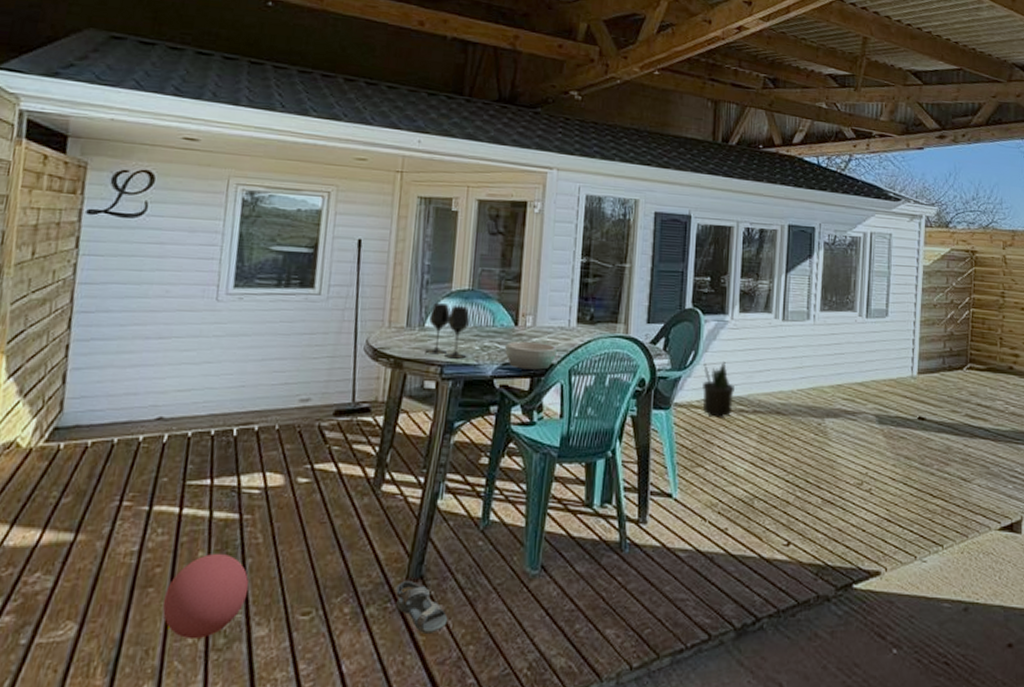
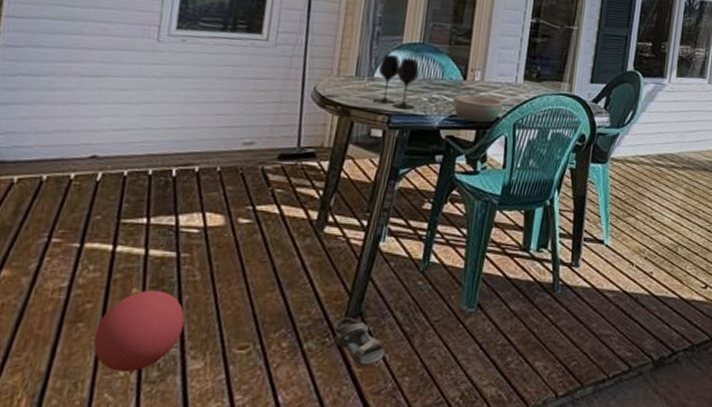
planter: present [702,360,735,417] -> none [636,120,668,172]

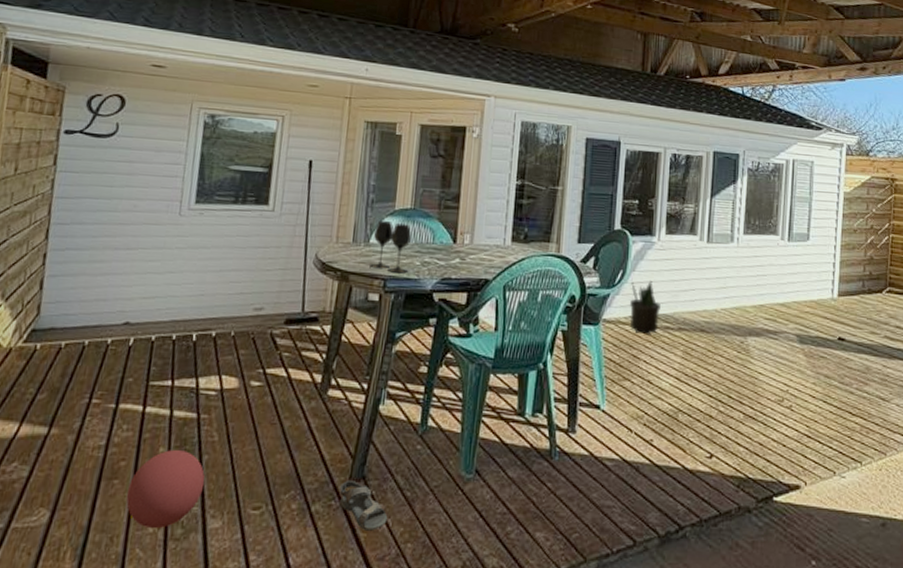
bowl: present [452,94,505,123] -> none [444,257,494,285]
planter: none [636,120,668,172] -> present [629,280,661,334]

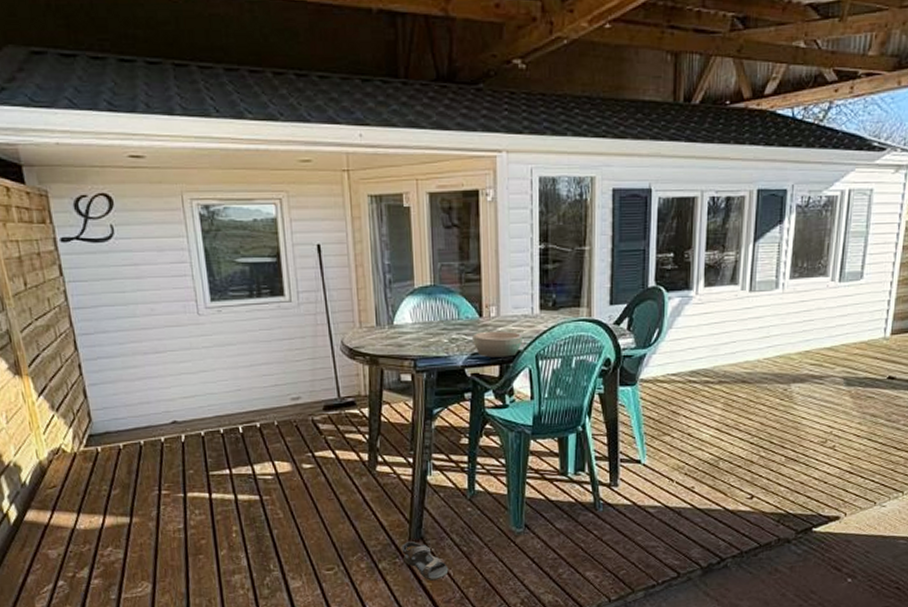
ball: present [126,450,205,528] -> none [212,527,280,590]
wine glass: present [370,221,411,274] -> none [396,301,436,352]
bowl: none [444,257,494,285] -> present [472,330,524,358]
planter: present [629,280,661,334] -> none [668,336,700,390]

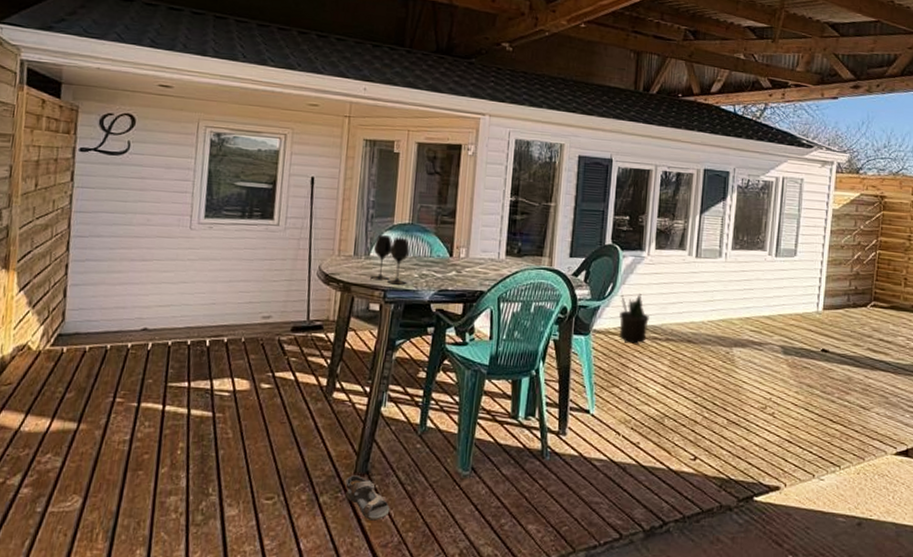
wine glass: none [396,301,436,352] -> present [370,235,409,285]
bowl: present [472,330,524,358] -> none [441,270,489,297]
planter: none [668,336,700,390] -> present [619,293,649,344]

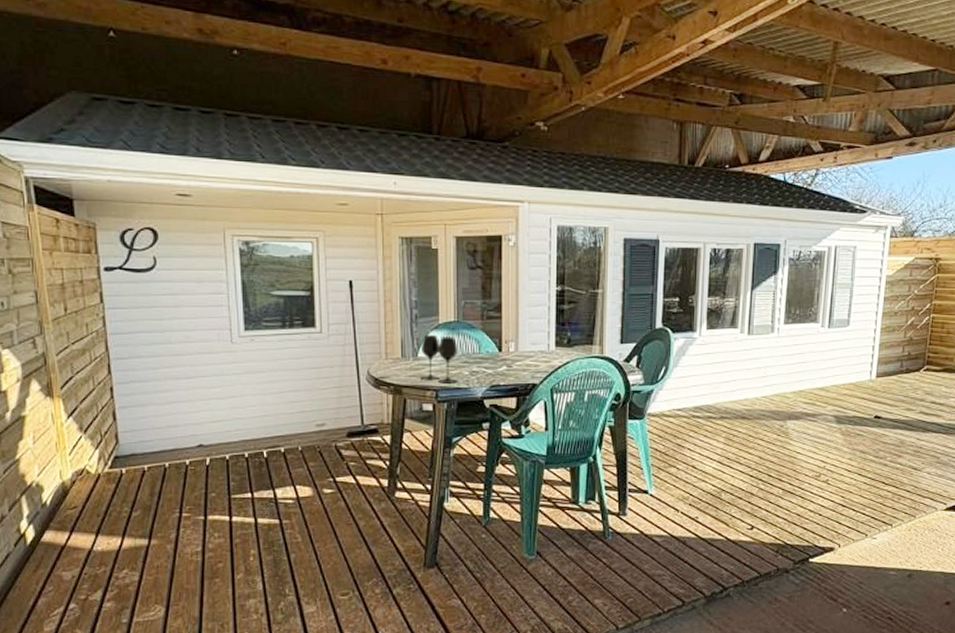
sandal: present [345,475,390,522] -> none [416,567,462,608]
planter: present [619,293,649,344] -> none [673,374,703,424]

